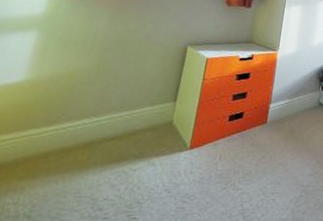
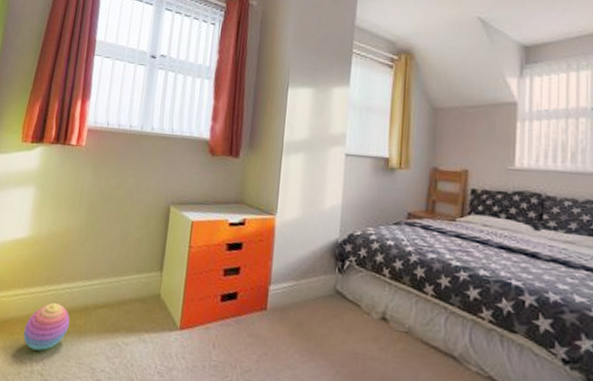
stacking toy: none [7,143,71,194] -> present [23,303,70,351]

